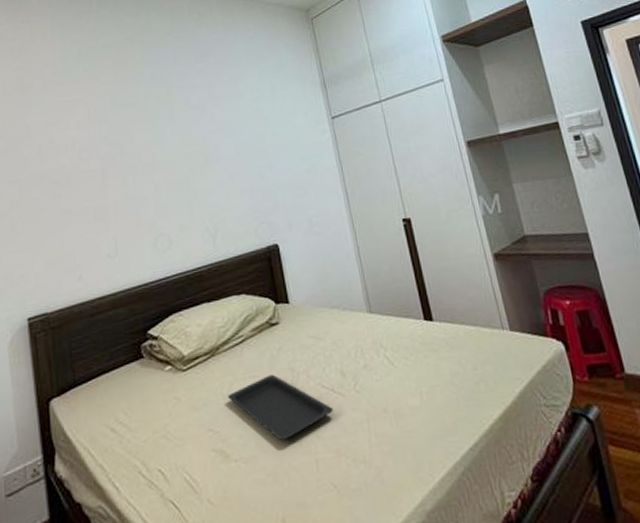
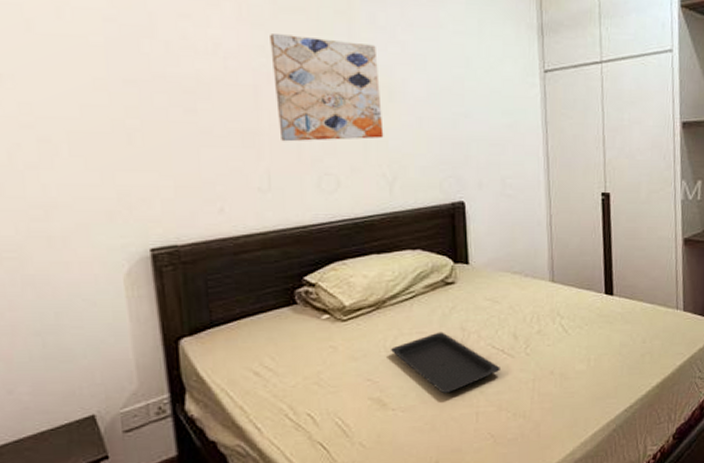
wall art: none [112,121,204,212] -> present [270,34,384,142]

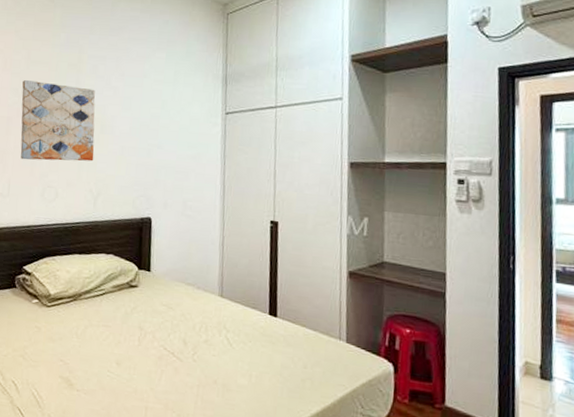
serving tray: present [391,332,500,394] -> none [81,327,170,385]

